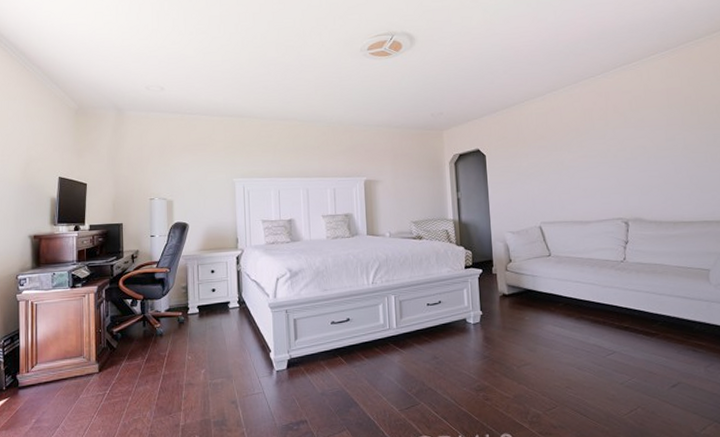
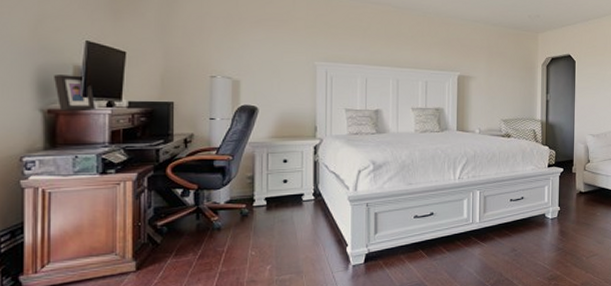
picture frame: none [38,206,66,235] -> present [54,75,95,110]

